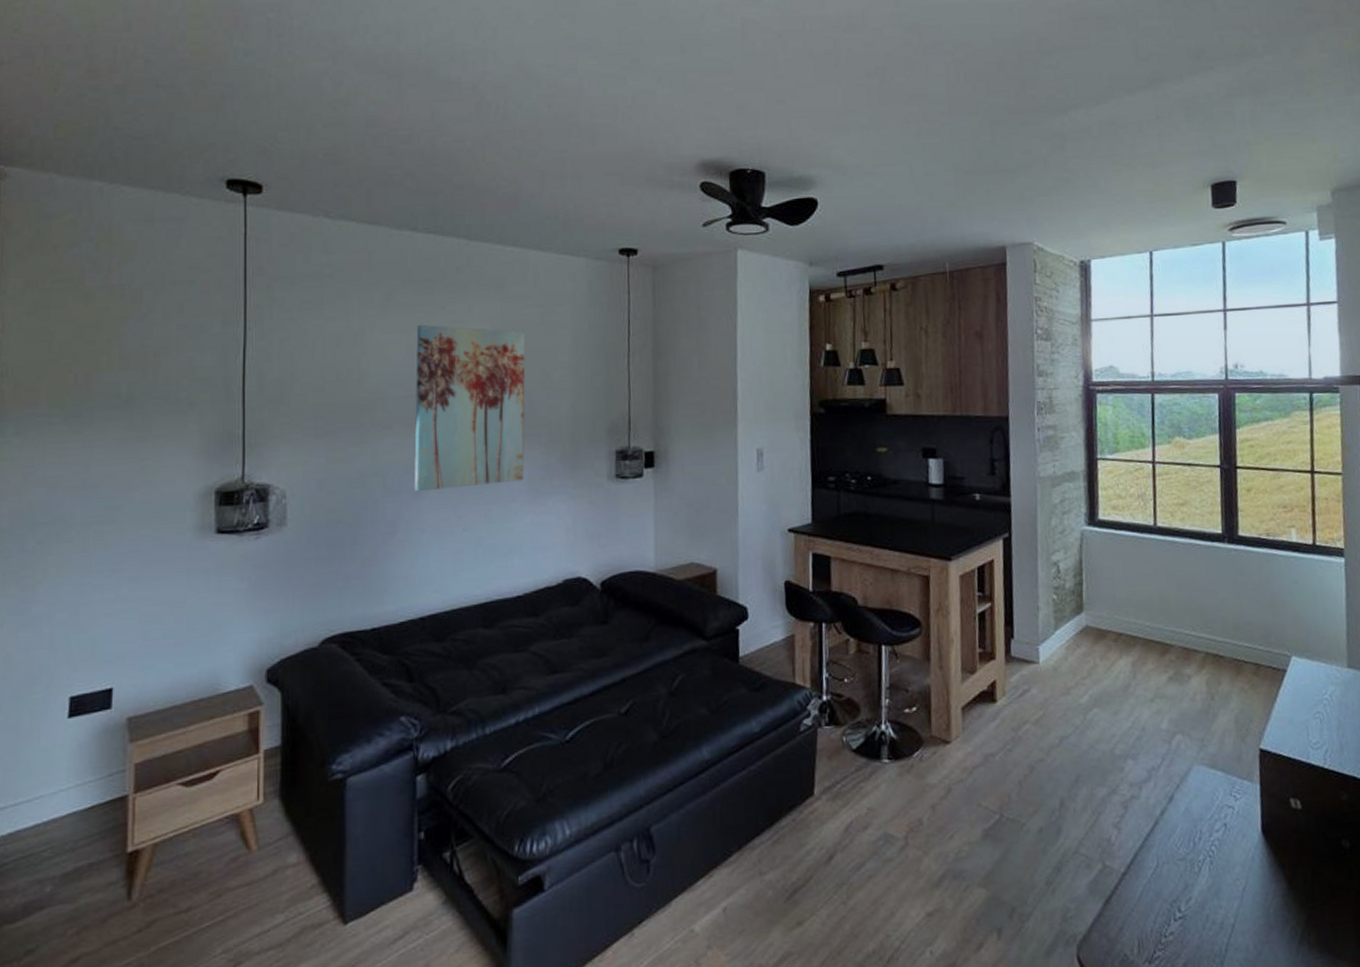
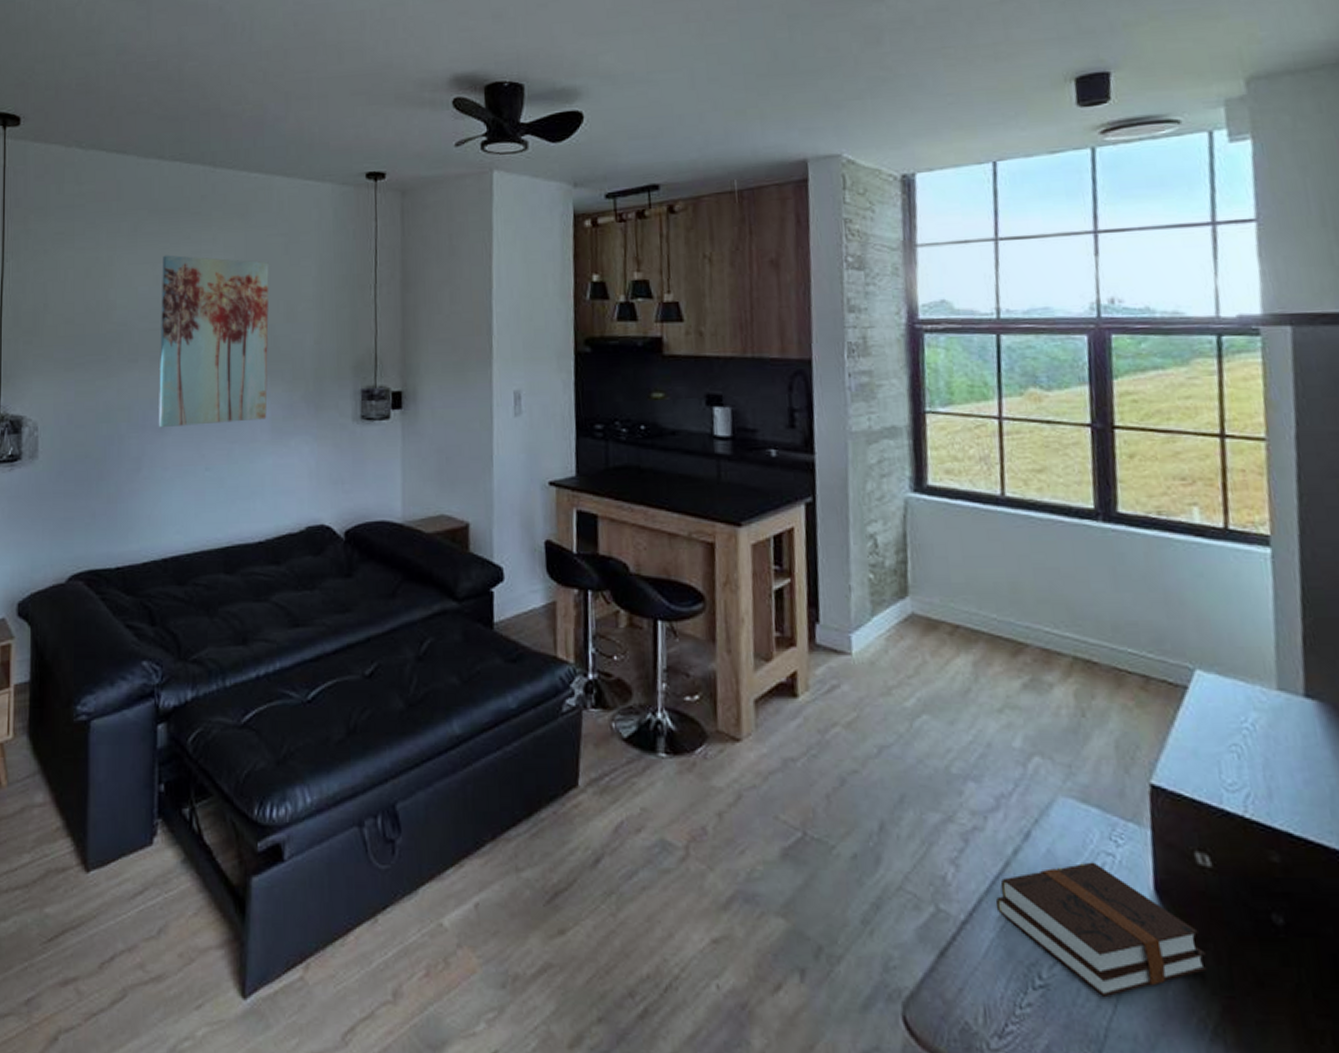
hardback book: none [1147,814,1298,920] -> present [995,862,1207,998]

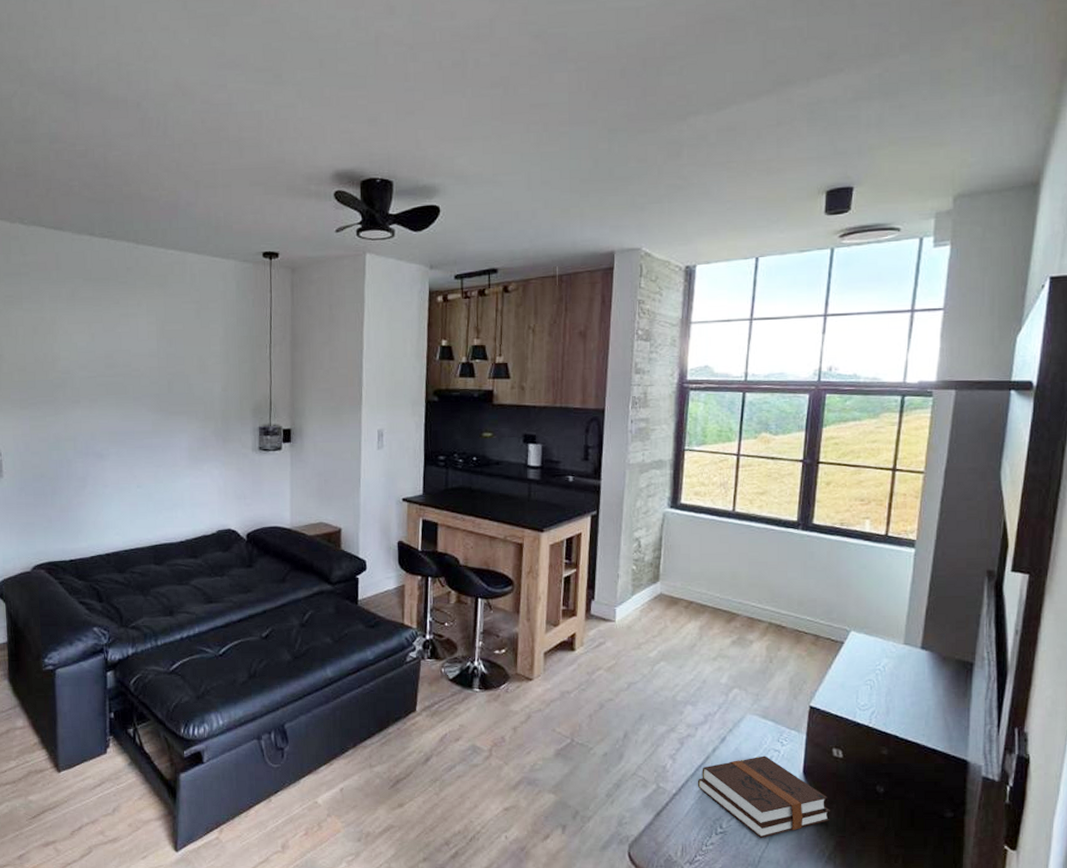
wall art: present [158,255,269,428] -> none [96,316,185,455]

